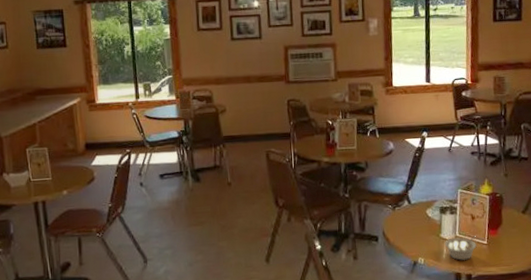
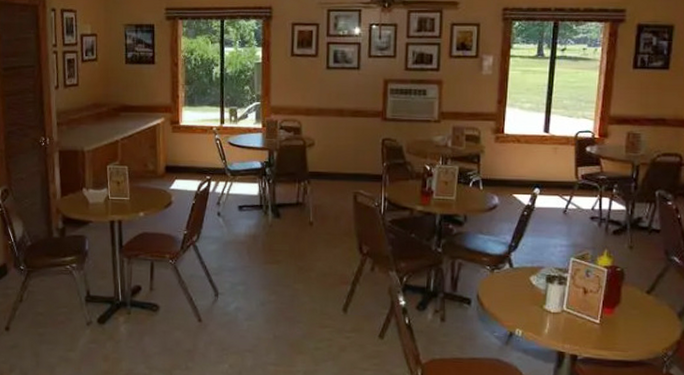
legume: present [444,236,477,261] -> none [548,311,587,339]

